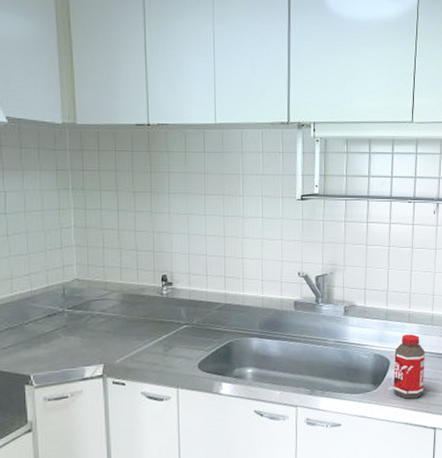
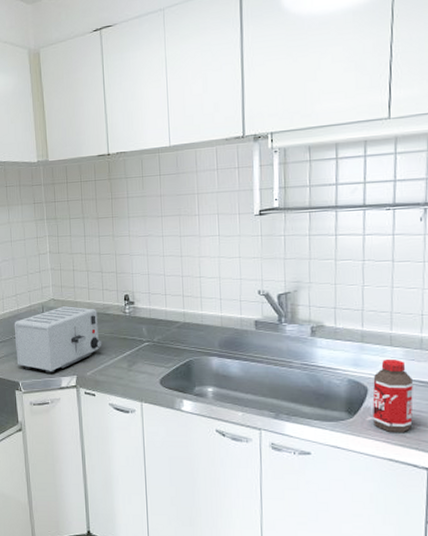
toaster: none [25,287,135,364] -> present [14,306,102,374]

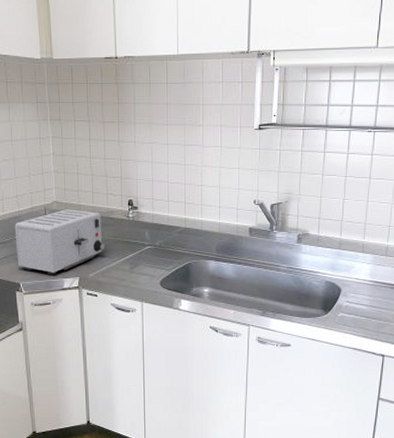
bottle: present [372,359,413,432] -> none [344,264,377,326]

